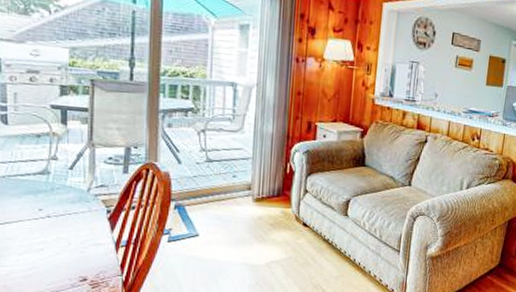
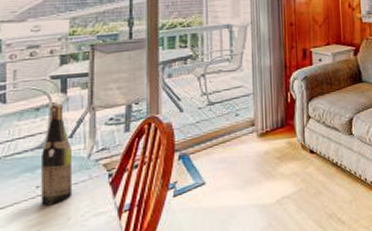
wine bottle: none [43,133,73,228] -> present [41,103,73,205]

